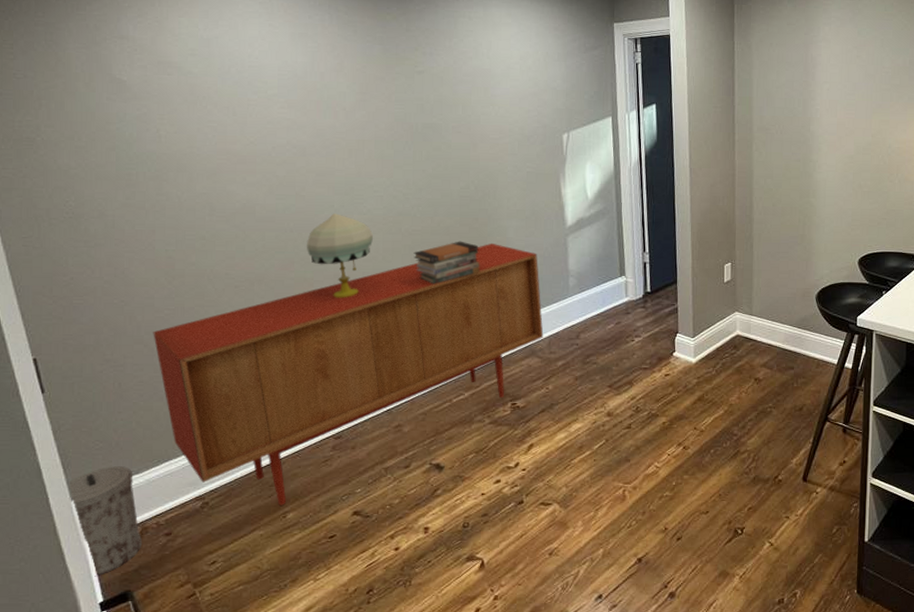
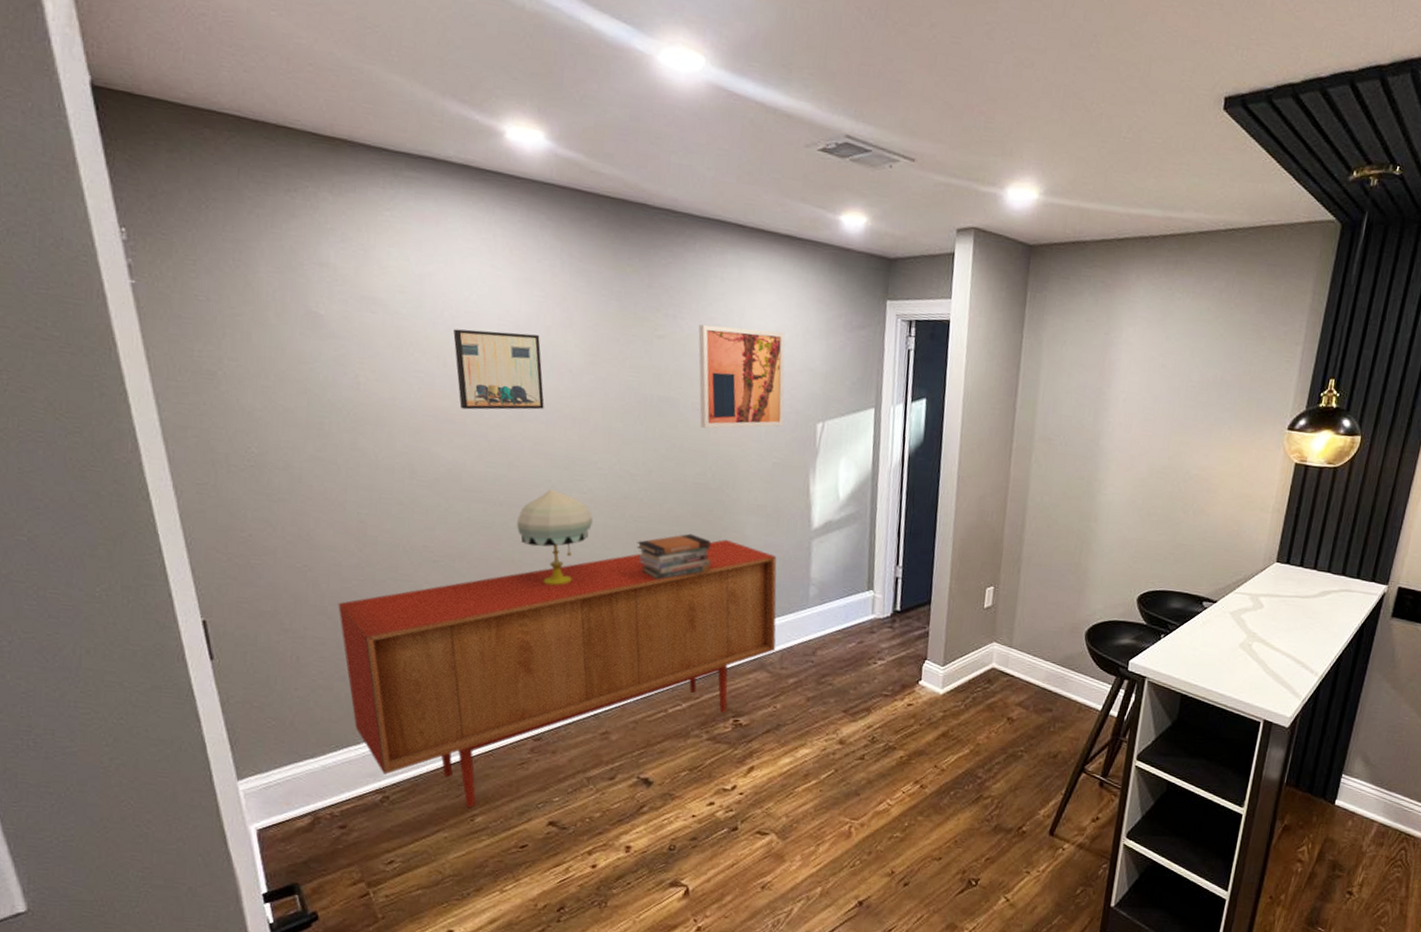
trash can: present [69,466,142,577] -> none [235,747,313,866]
wall art: none [240,80,323,151] -> present [453,329,545,410]
wall art: none [453,58,533,148] -> present [698,324,785,429]

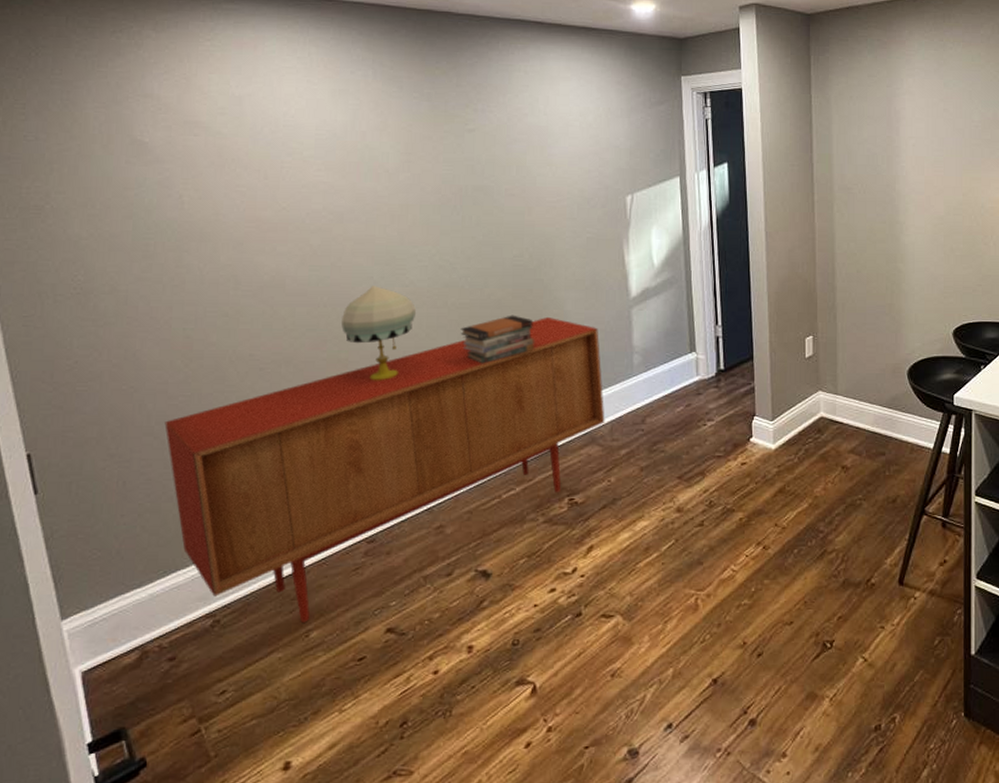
wall art: present [453,329,545,410] -> none [273,140,363,217]
wall art: present [698,324,785,429] -> none [507,114,594,212]

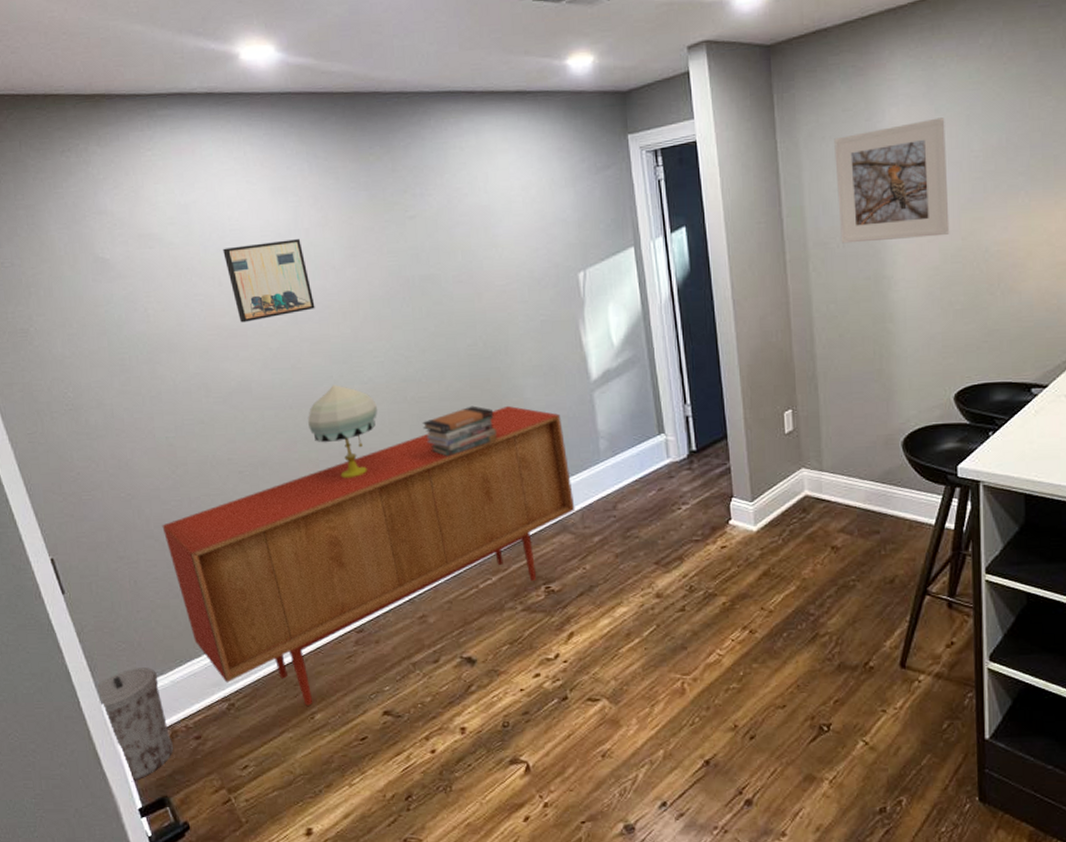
trash can: none [59,579,141,712] -> present [97,667,173,782]
wall art: none [273,140,363,217] -> present [223,239,315,323]
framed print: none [860,91,953,191] -> present [834,117,950,244]

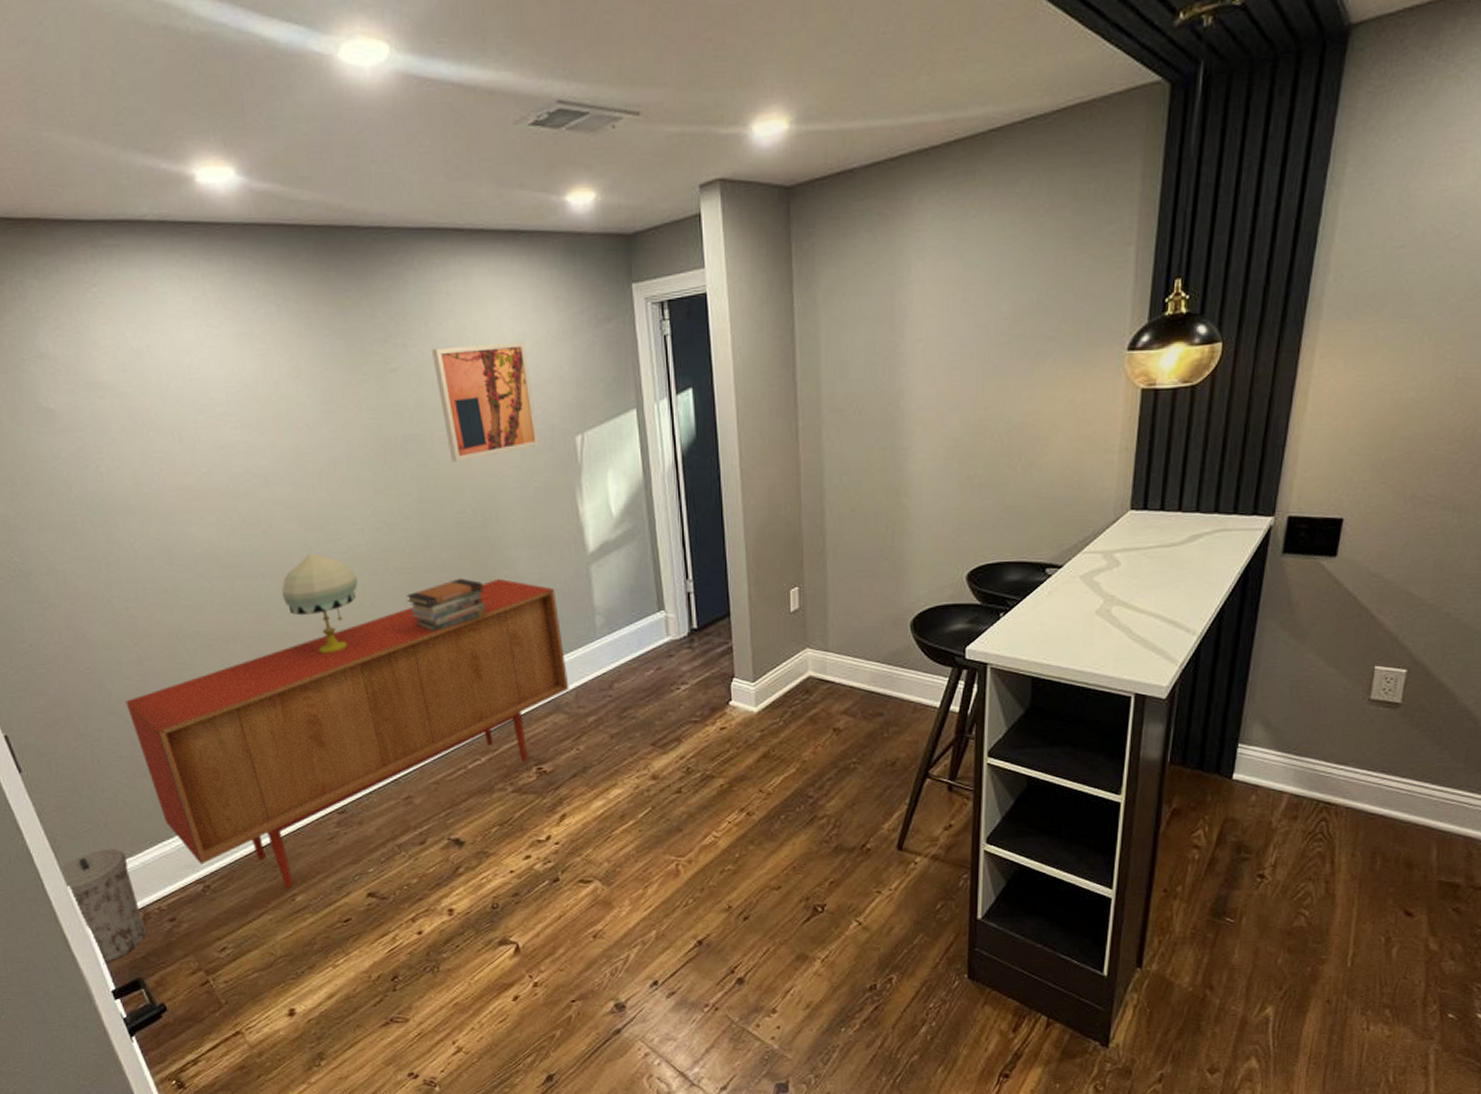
wall art: present [223,239,315,323] -> none [183,392,288,484]
wall art: none [447,188,545,299] -> present [432,341,539,462]
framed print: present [834,117,950,244] -> none [855,274,974,411]

